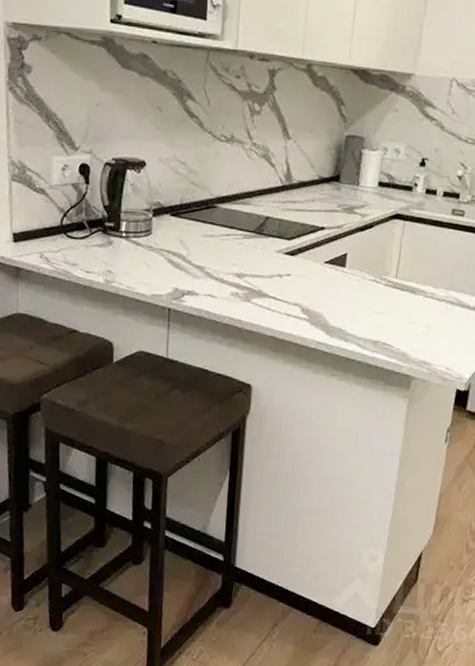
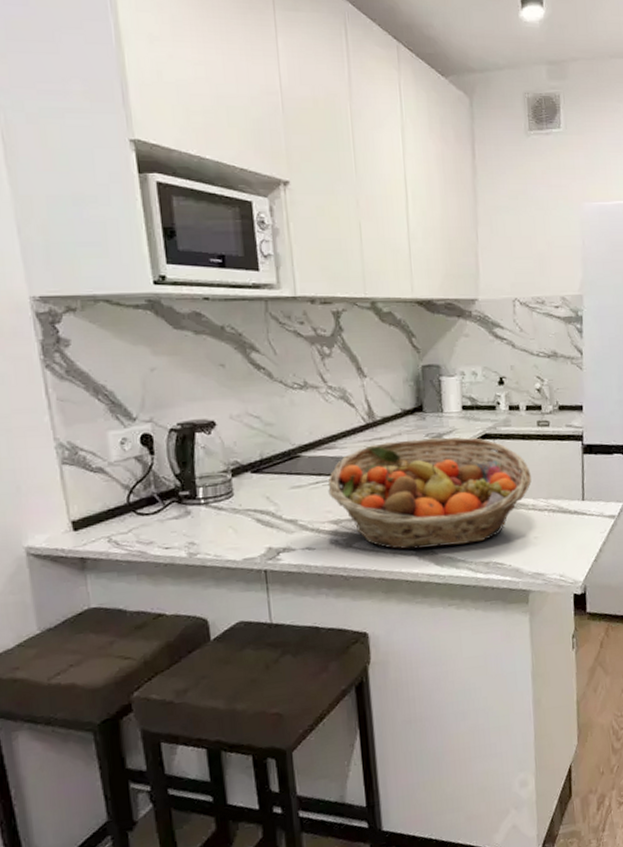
fruit basket: none [237,207,436,320] -> present [328,437,532,550]

